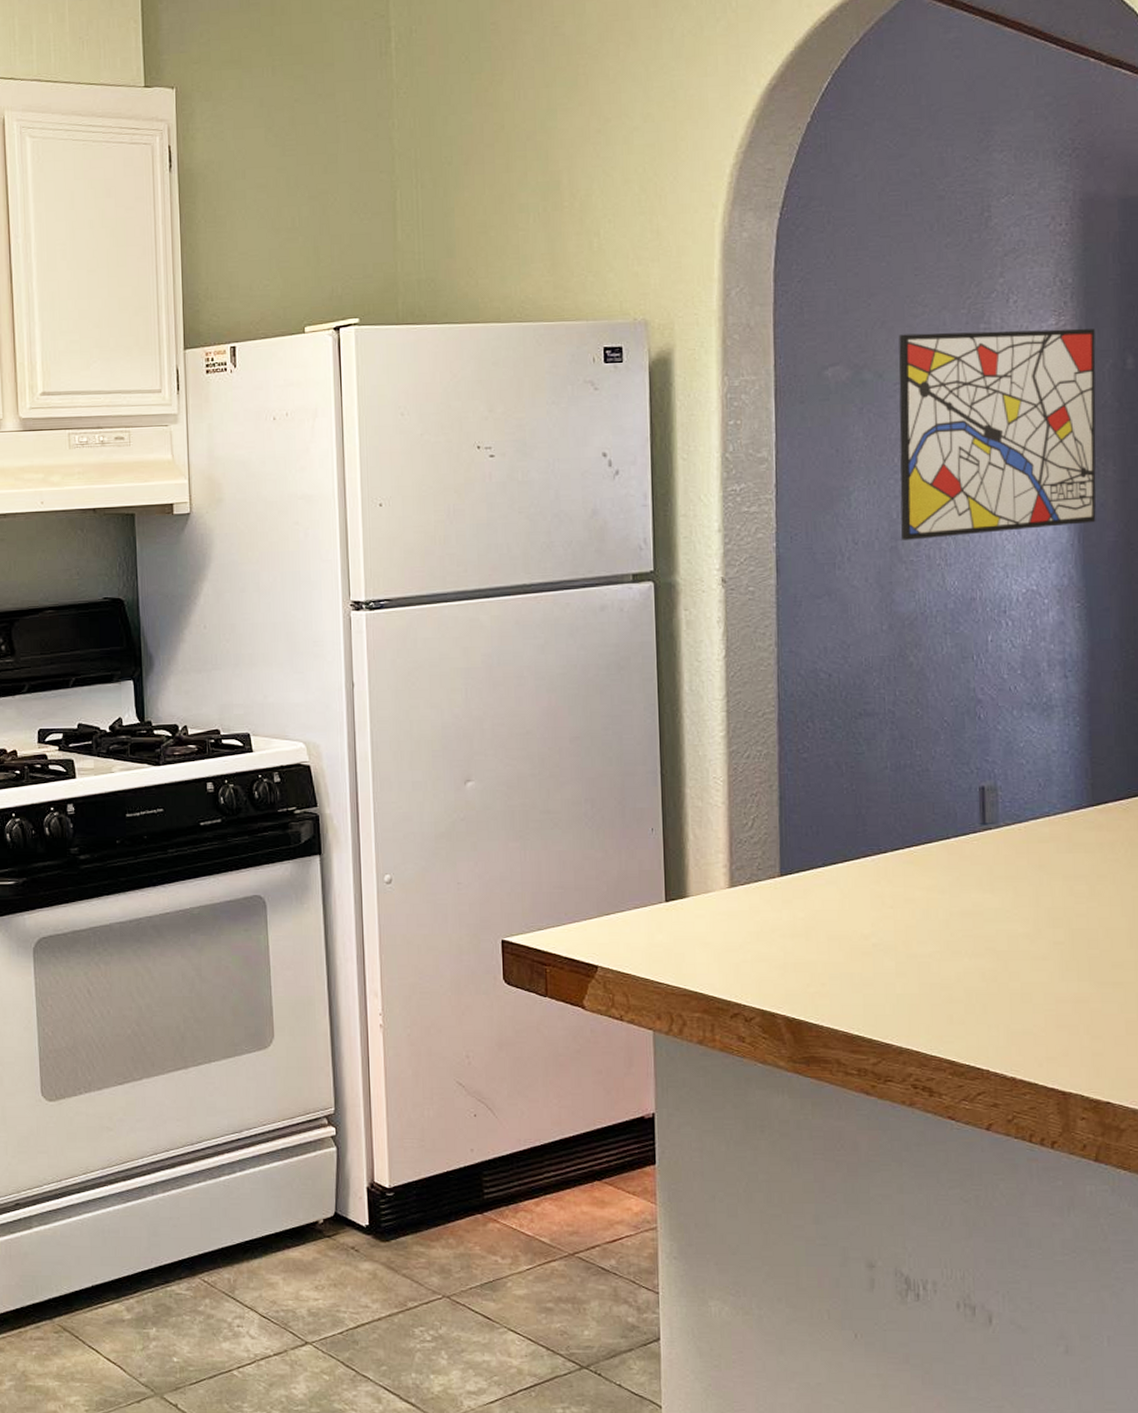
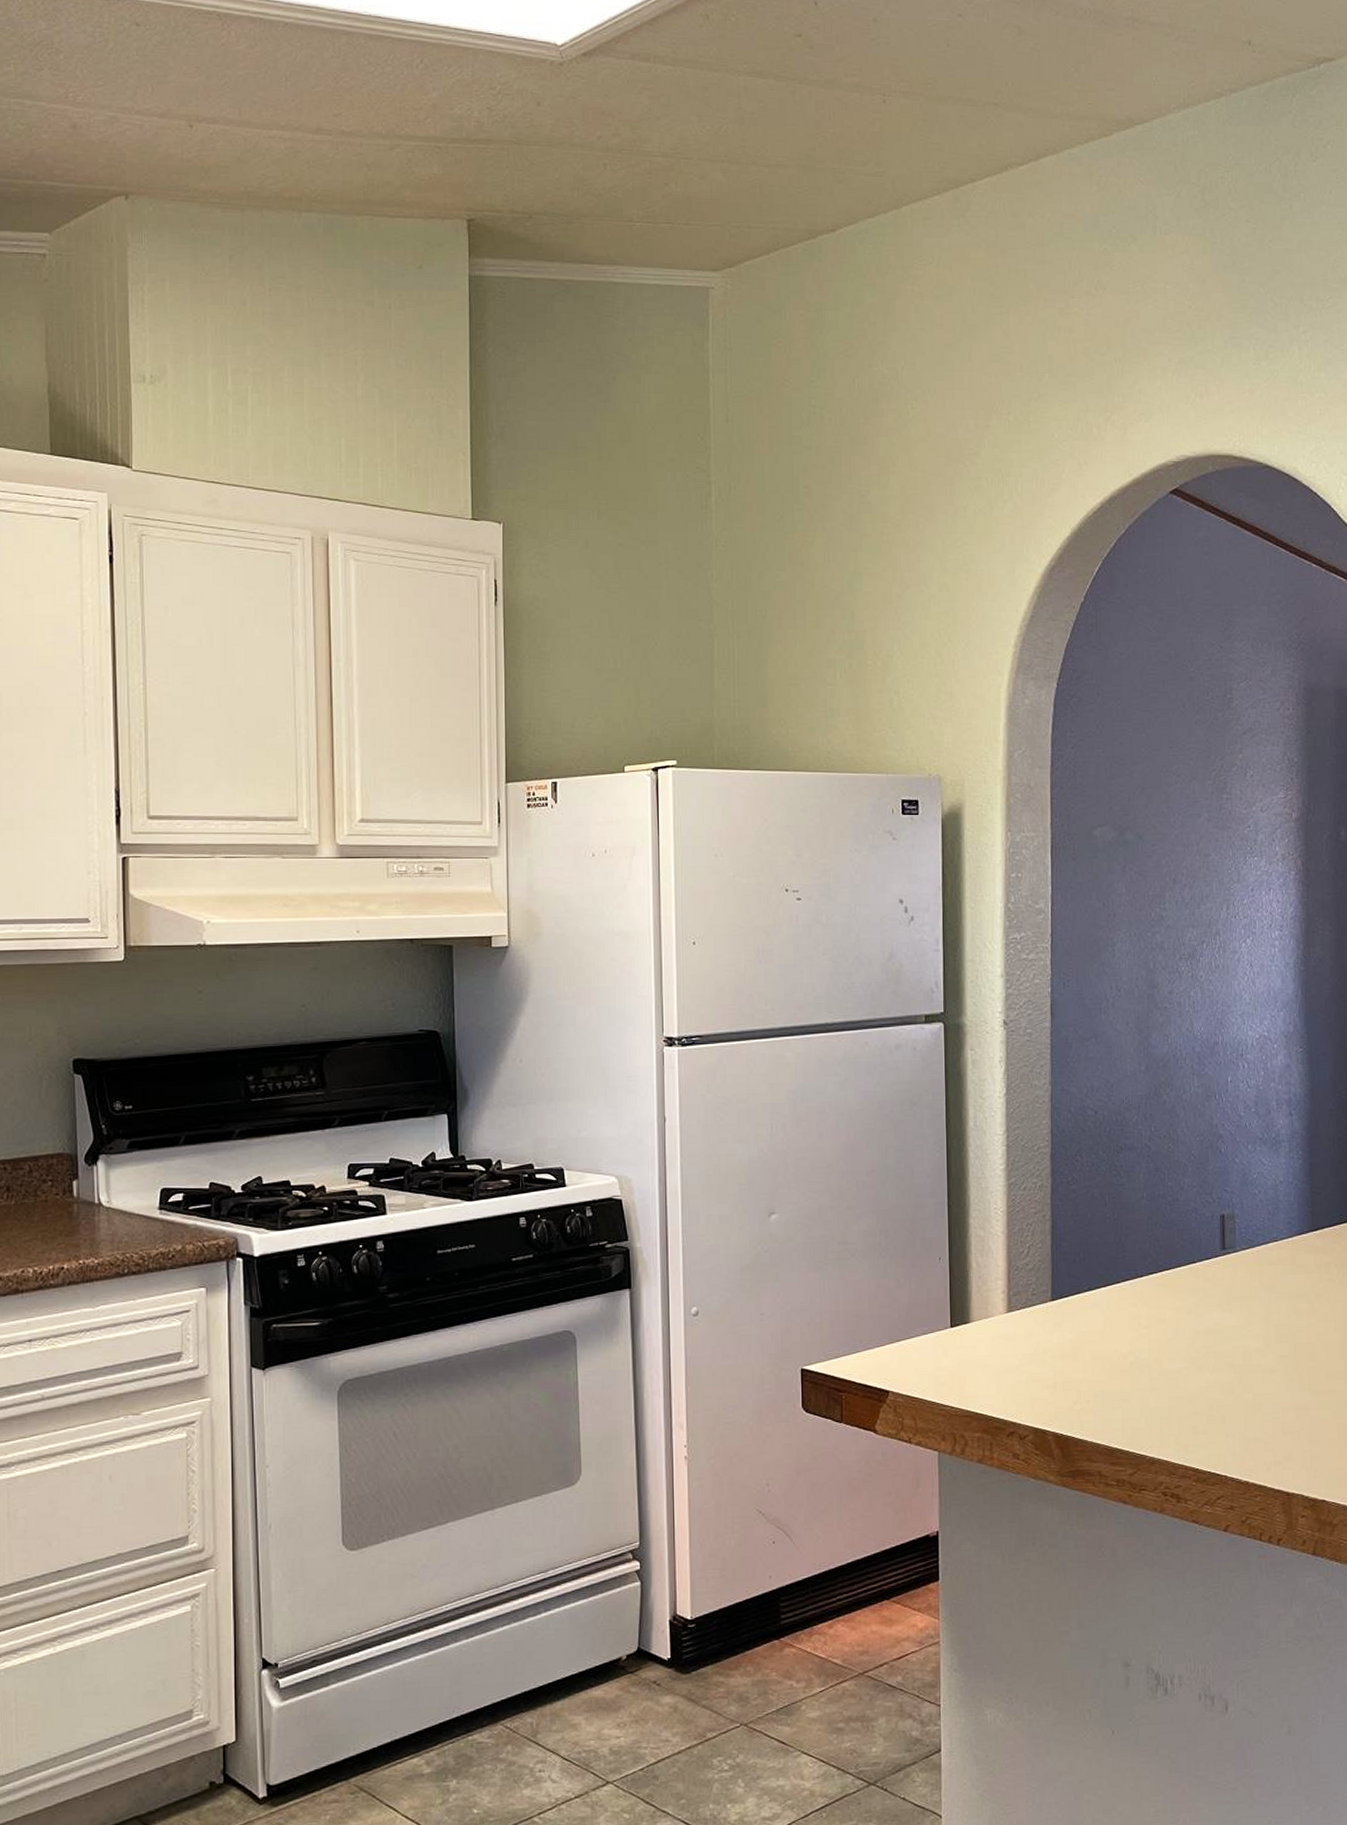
wall art: present [899,328,1096,540] -> none [1156,800,1316,988]

